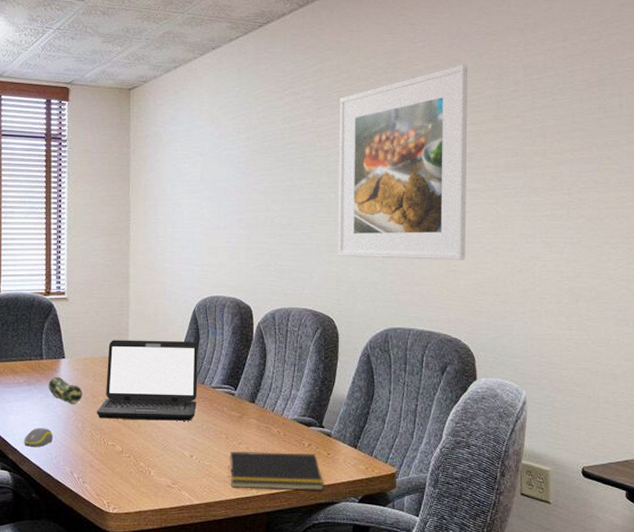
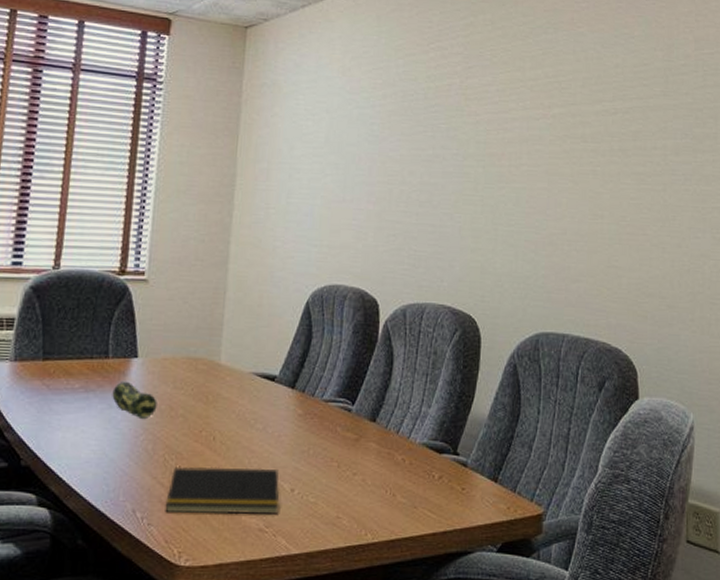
computer mouse: present [24,428,53,447] -> none [72,450,113,475]
notepad: none [95,439,182,475] -> present [165,466,280,515]
laptop: present [96,340,198,421] -> none [173,335,310,444]
notepad: present [228,451,324,491] -> none [338,484,456,537]
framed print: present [337,65,468,260] -> none [483,31,636,255]

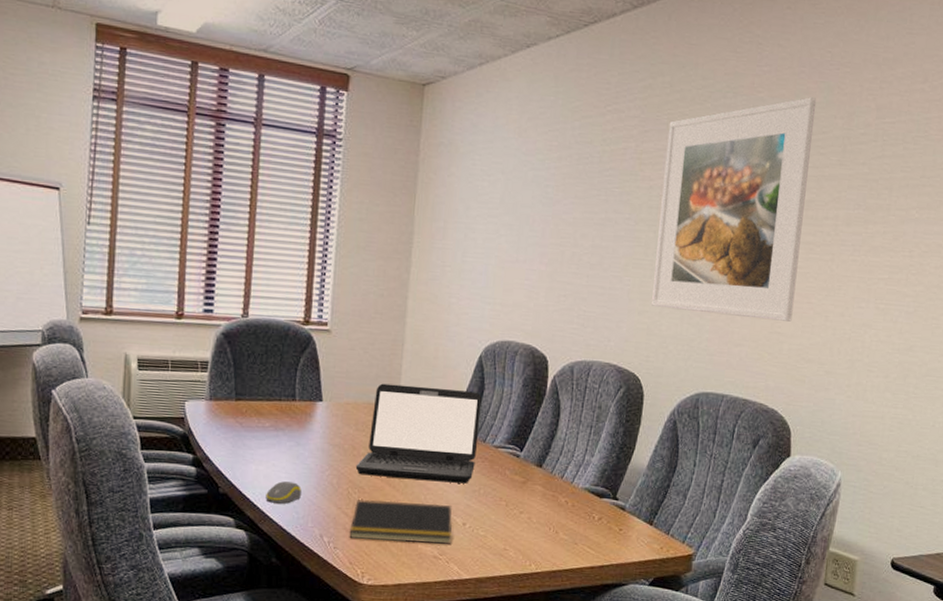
computer mouse: none [72,450,113,475] -> present [266,481,301,504]
pencil case: present [112,381,157,418] -> none [299,422,341,456]
laptop: none [173,335,310,444] -> present [355,383,482,484]
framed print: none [483,31,636,255] -> present [650,97,817,322]

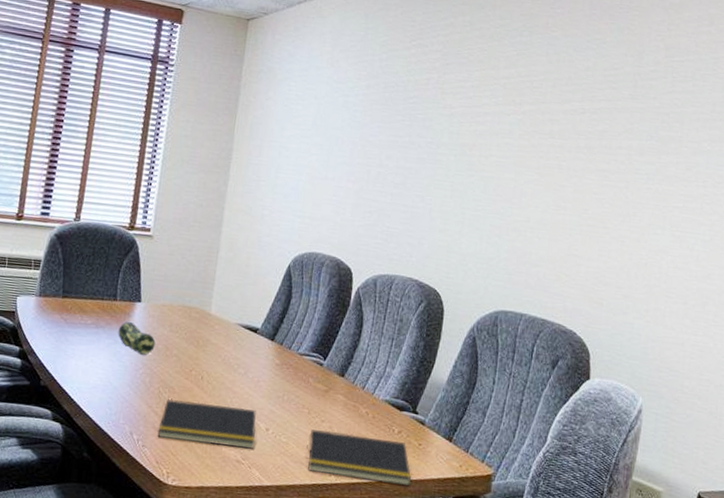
computer mouse: present [266,481,301,504] -> none [82,377,116,400]
pencil case: none [299,422,341,456] -> present [118,321,156,355]
laptop: present [355,383,482,484] -> none [167,288,289,389]
notepad: none [505,521,613,570] -> present [307,429,412,486]
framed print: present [650,97,817,322] -> none [451,37,608,245]

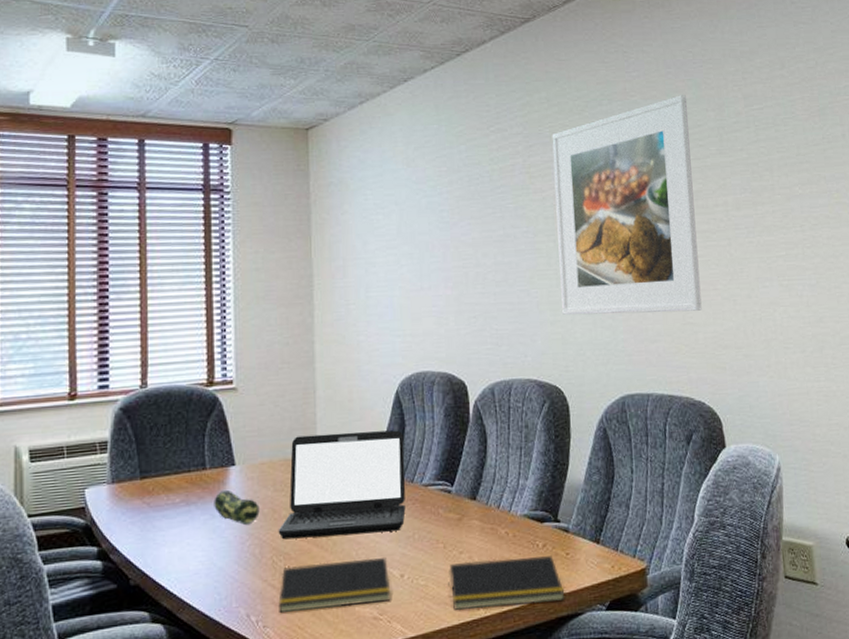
laptop: none [167,288,289,389] -> present [278,430,406,540]
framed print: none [451,37,608,245] -> present [552,95,702,315]

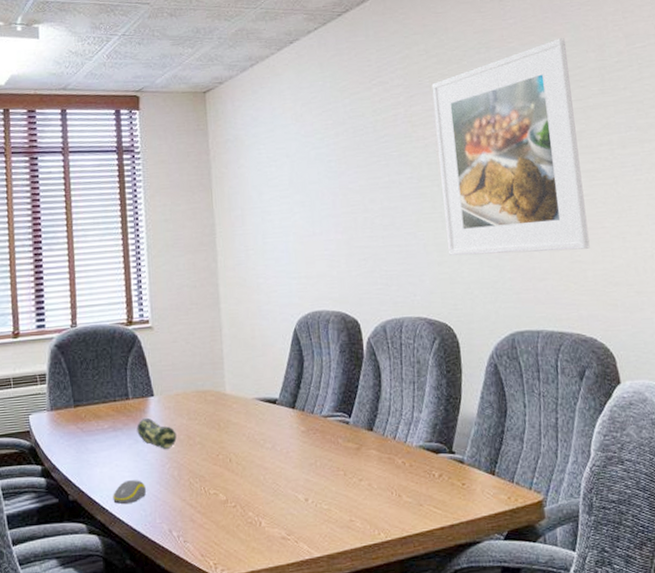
computer mouse: none [182,560,221,588] -> present [113,480,146,504]
laptop: present [278,430,406,540] -> none [193,365,308,464]
notepad: present [278,558,391,613] -> none [196,483,297,529]
notepad: present [448,554,565,612] -> none [349,484,463,535]

